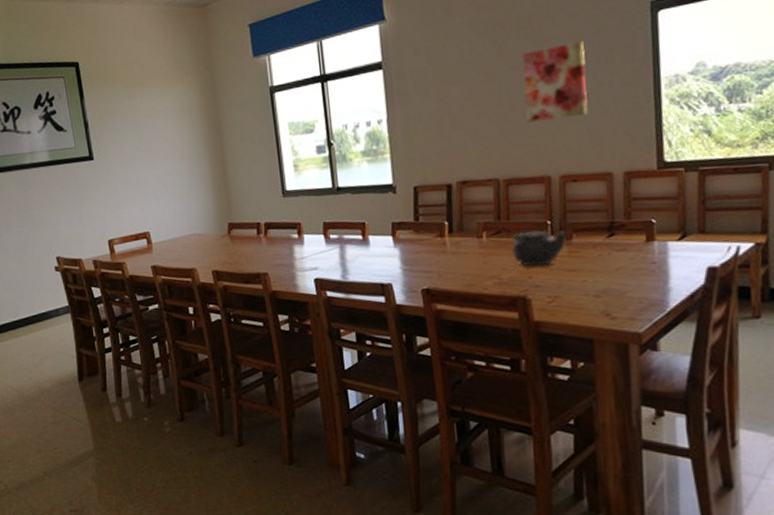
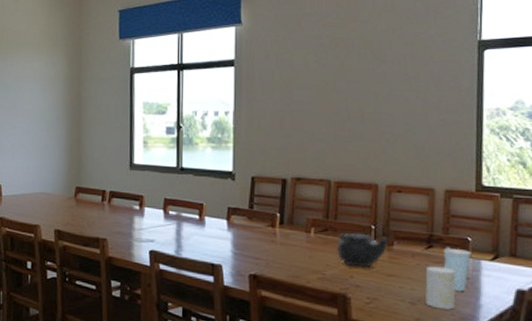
wall art: present [523,41,588,123] -> none [359,67,417,134]
cup: none [609,254,643,298] -> present [425,266,456,310]
cup: none [625,231,657,278] -> present [443,246,472,292]

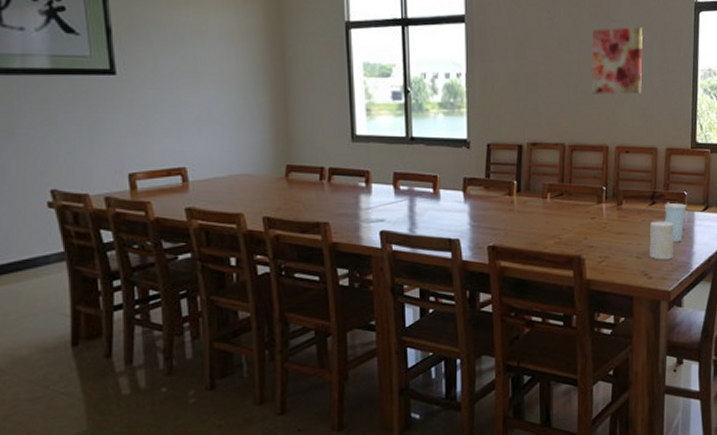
teapot: present [337,232,391,268] -> none [572,195,620,228]
wall art: none [359,67,417,134] -> present [591,27,643,95]

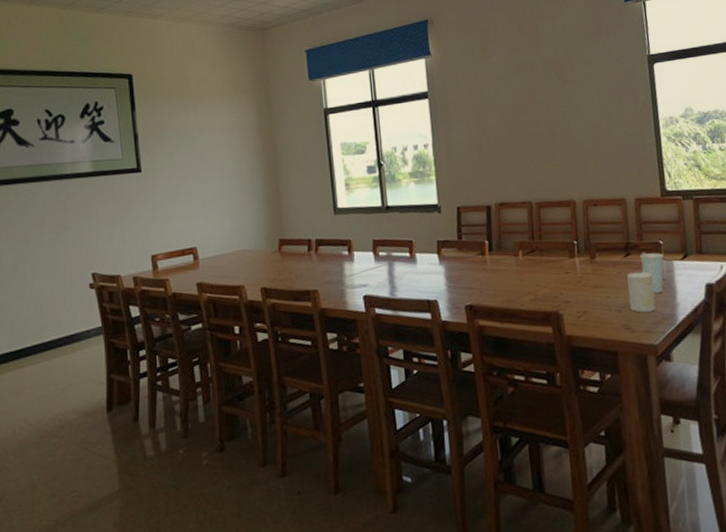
wall art: present [591,27,643,95] -> none [548,85,604,152]

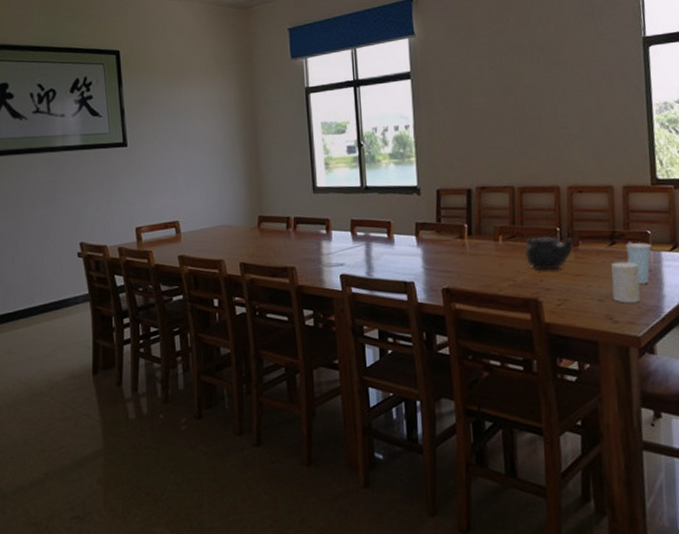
teapot: none [545,249,593,284] -> present [525,236,576,270]

